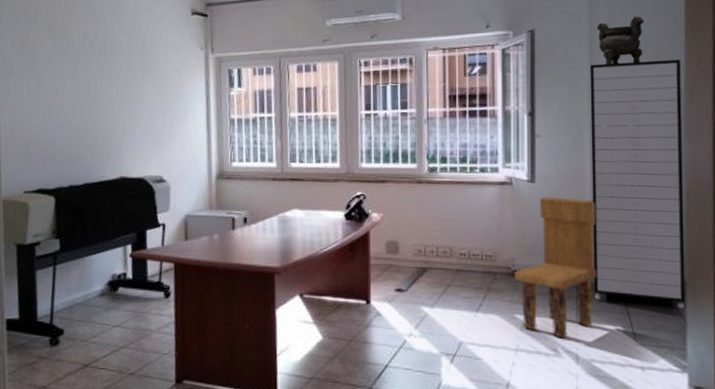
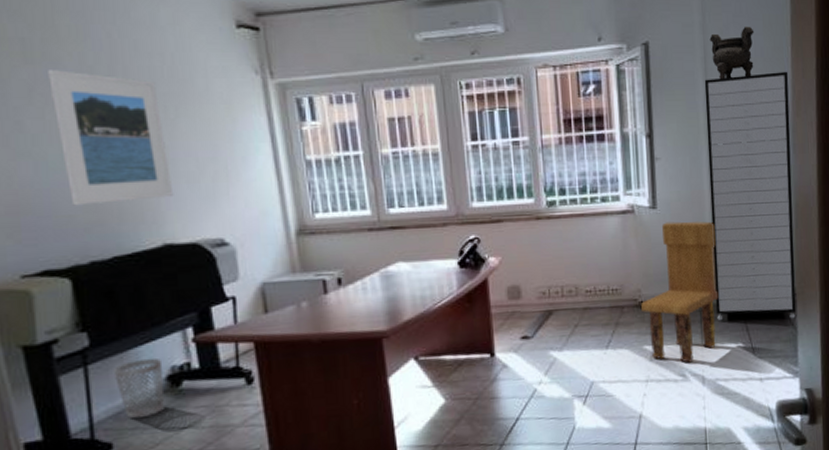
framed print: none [62,43,132,143] -> present [48,70,174,206]
wastebasket: none [72,265,106,313] -> present [113,357,166,419]

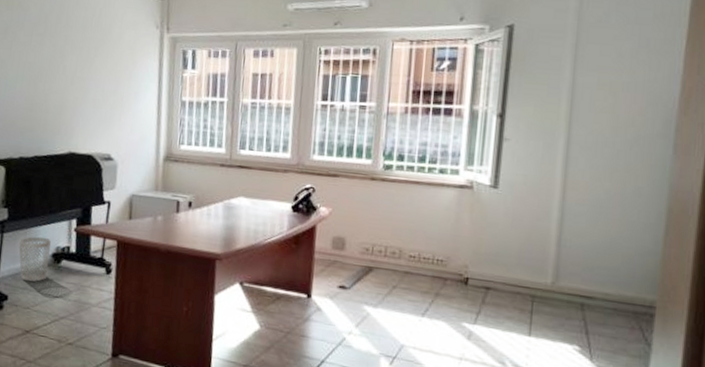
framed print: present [48,70,174,206] -> none [16,15,86,117]
chair: present [641,221,719,363] -> none [466,203,563,352]
storage cabinet: present [704,71,796,321] -> none [551,65,679,334]
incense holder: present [709,26,754,79] -> none [584,15,641,68]

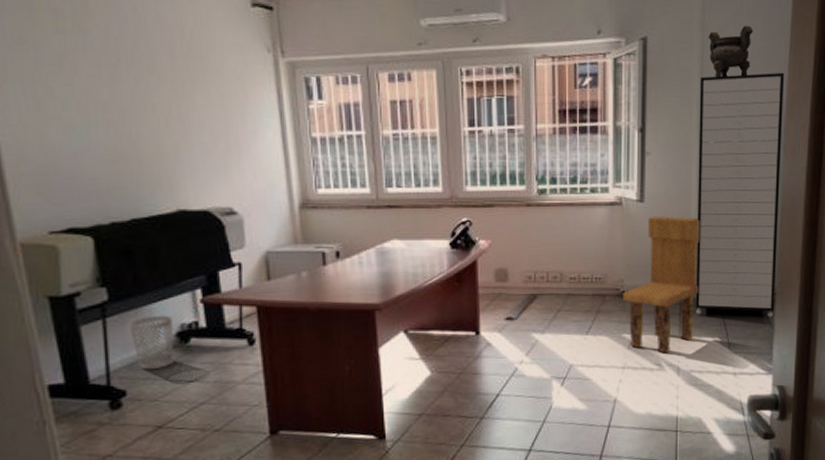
chair: none [466,203,563,352] -> present [623,216,700,353]
storage cabinet: none [551,65,679,334] -> present [696,72,785,318]
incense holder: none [584,15,641,68] -> present [708,25,754,78]

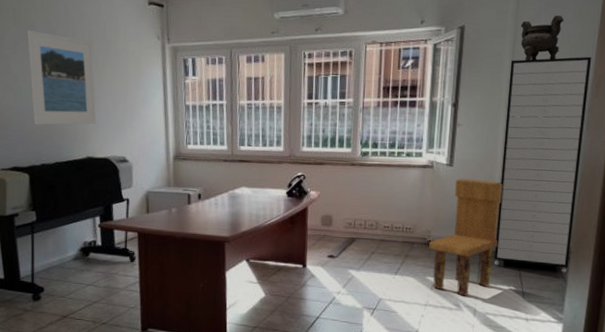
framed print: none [78,40,188,170] -> present [27,31,97,125]
wastebasket: present [128,315,175,370] -> none [48,234,79,274]

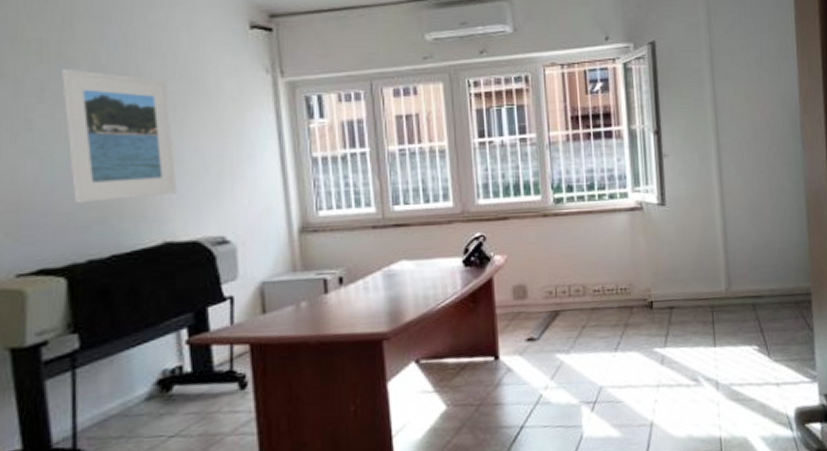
chair: present [429,178,503,296] -> none [651,218,731,367]
storage cabinet: present [494,56,592,273] -> none [711,69,812,322]
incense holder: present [520,14,564,61] -> none [715,25,760,77]

